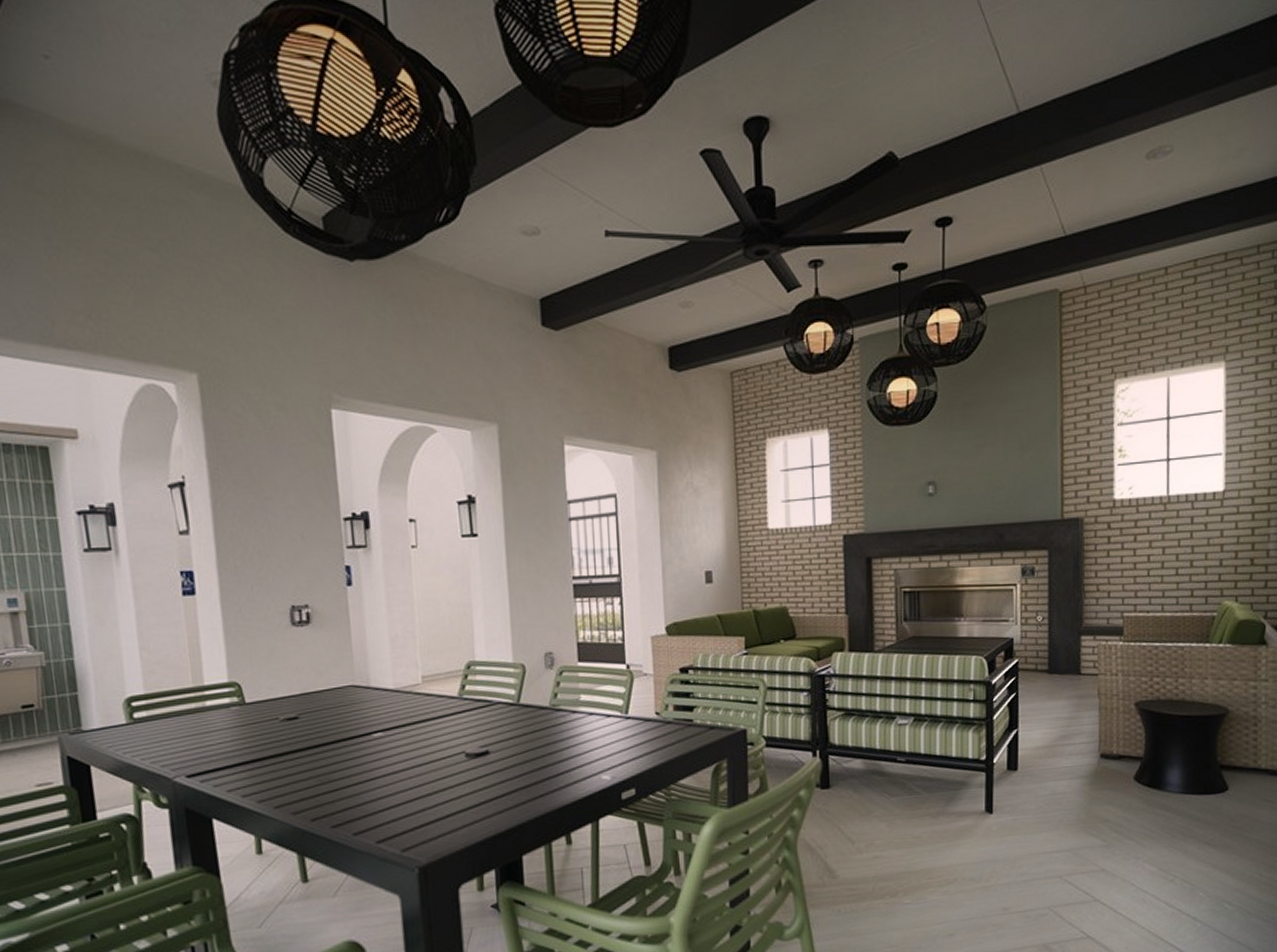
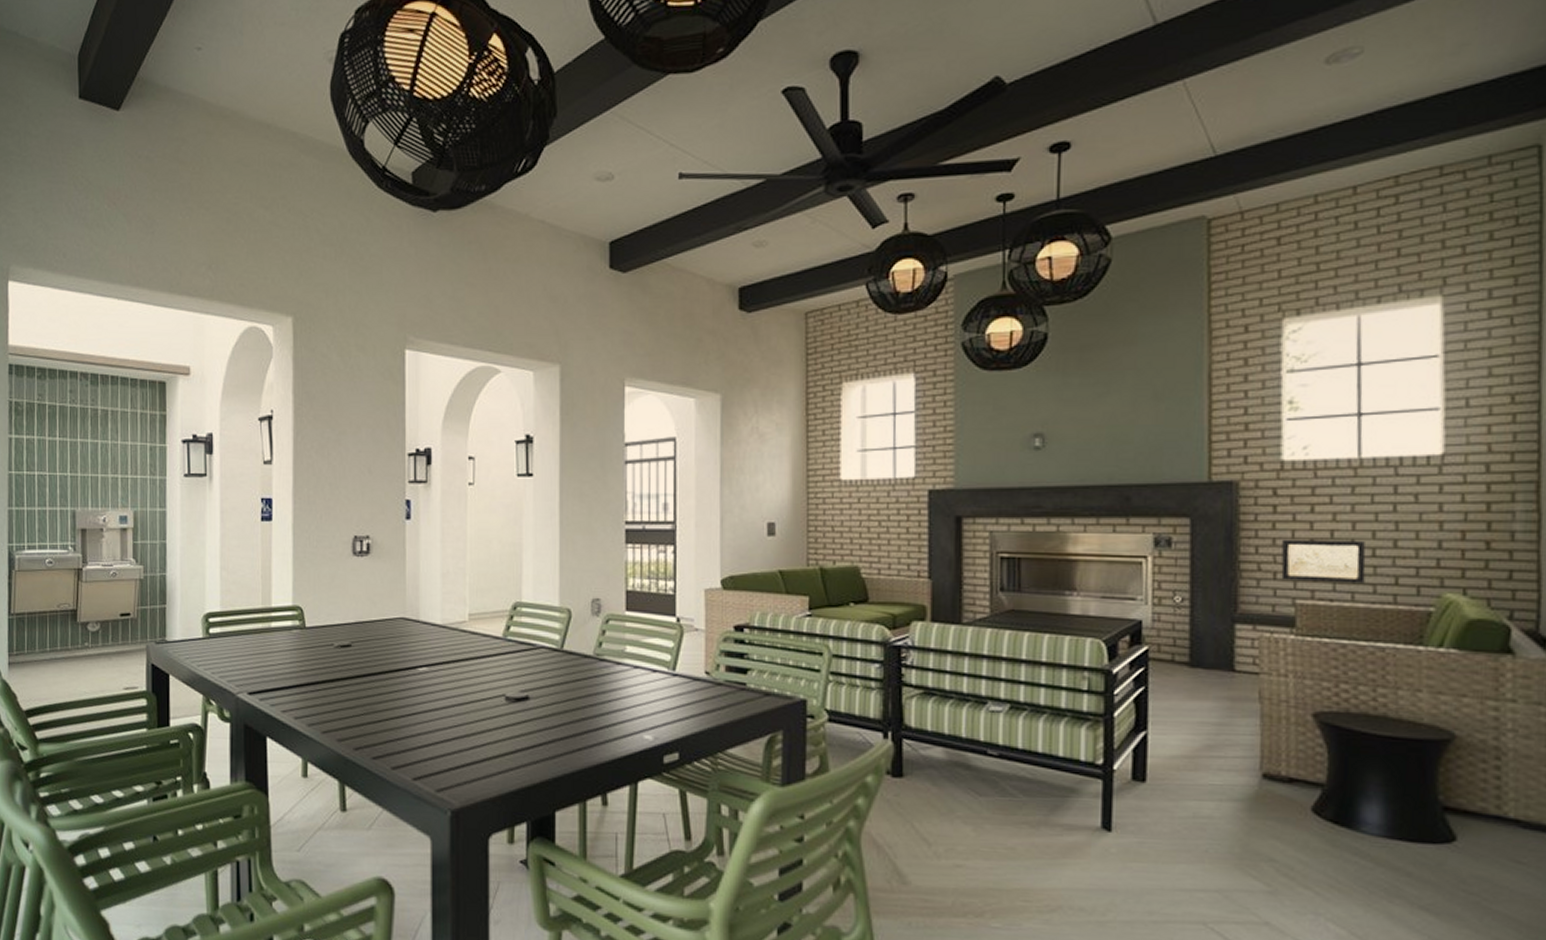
wall art: none [1113,562,1172,598] -> present [1281,539,1366,583]

